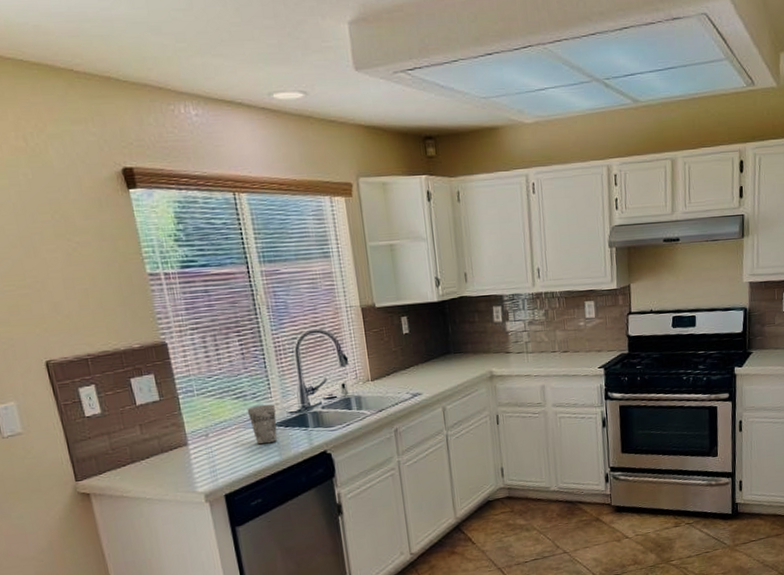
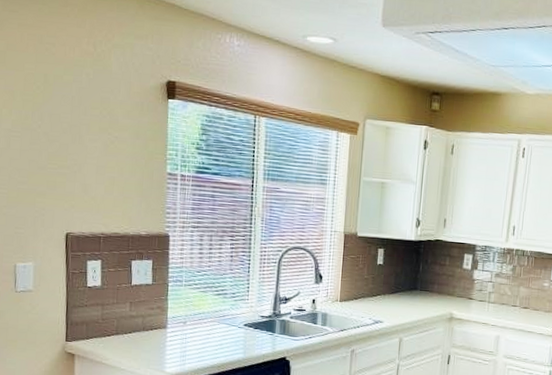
cup: present [247,404,278,445] -> none [224,304,250,341]

